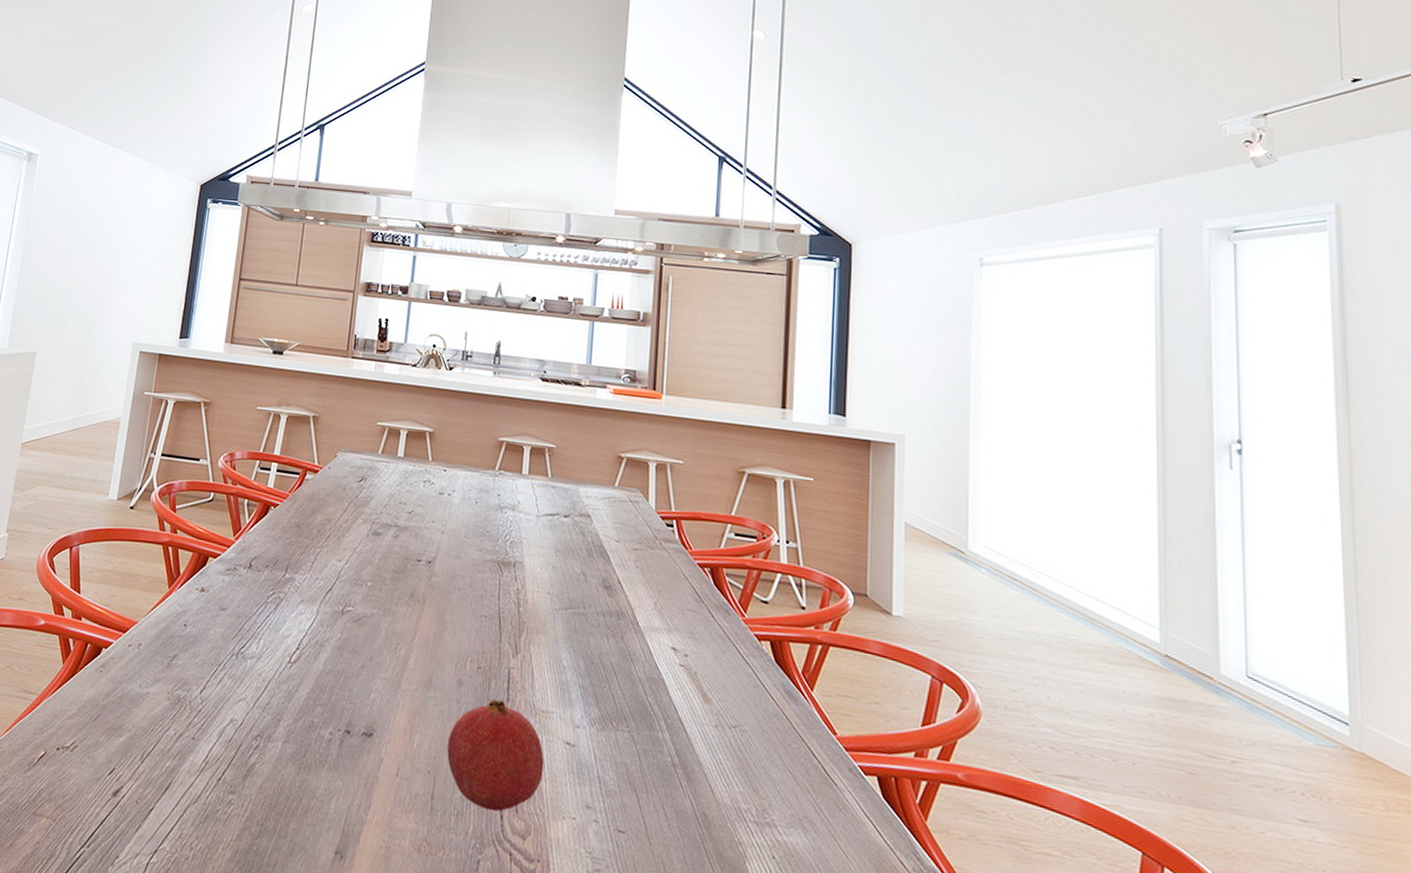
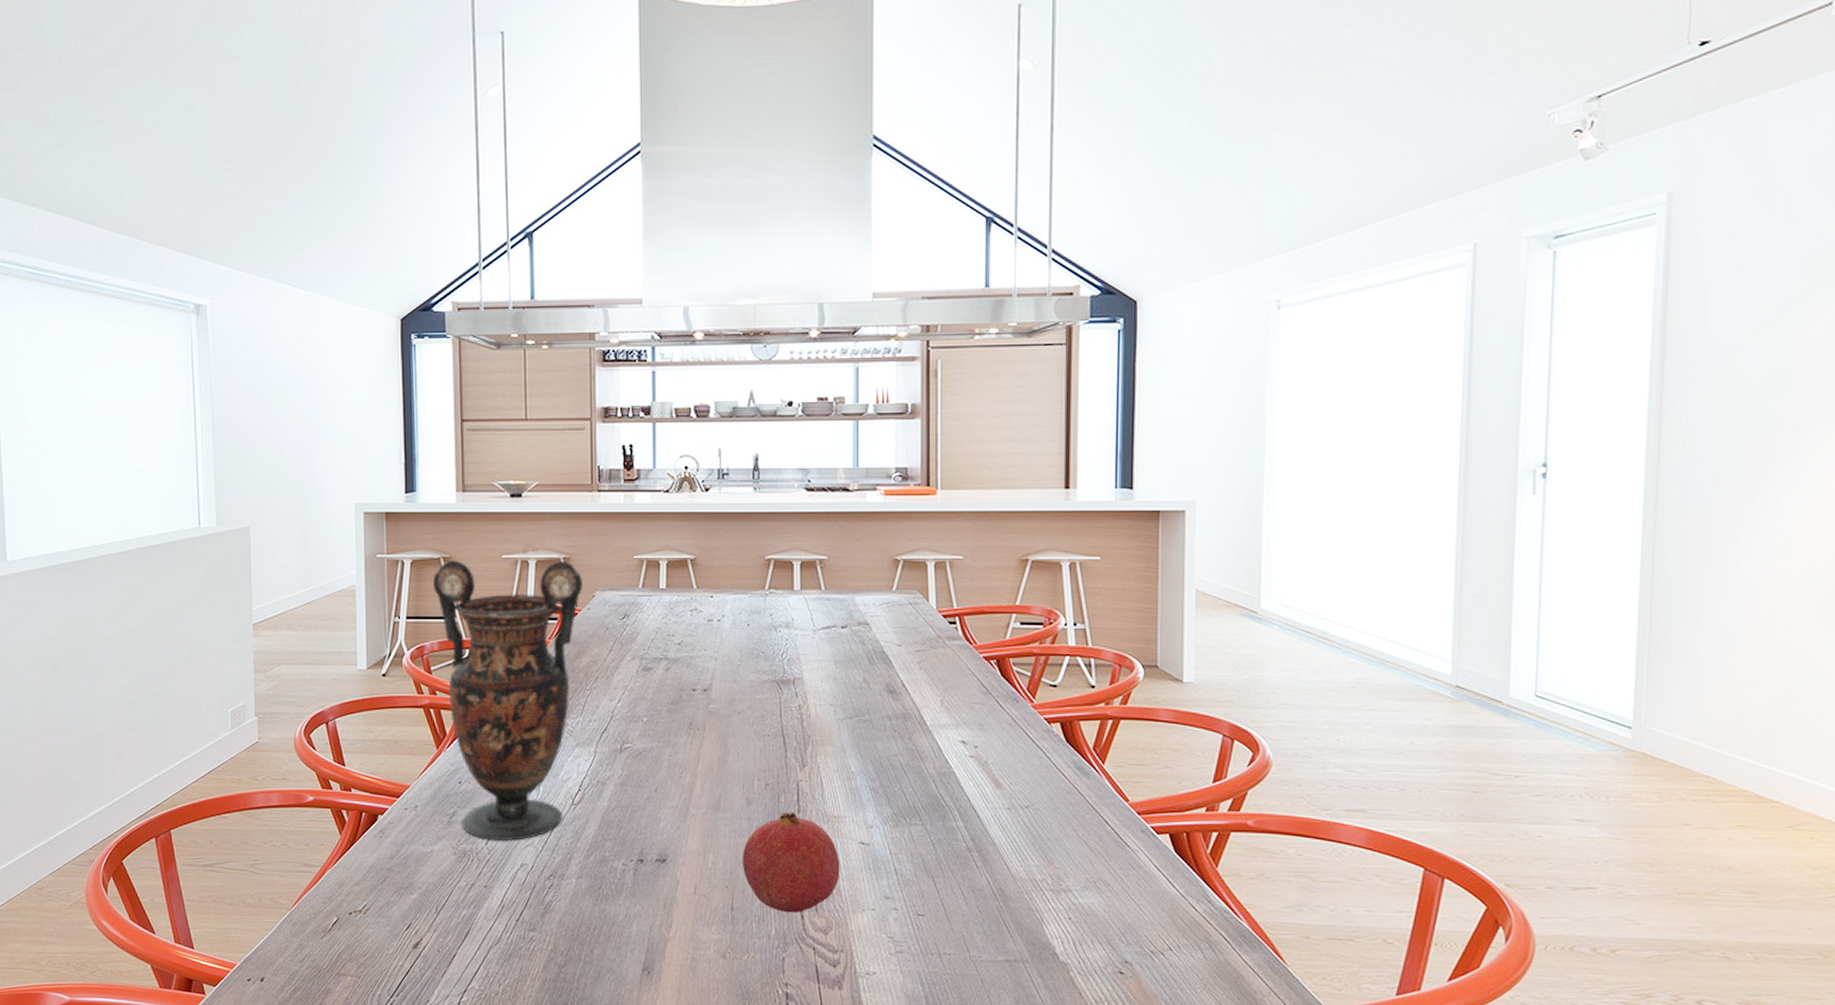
vase: none [180,405,328,693] -> present [433,560,584,841]

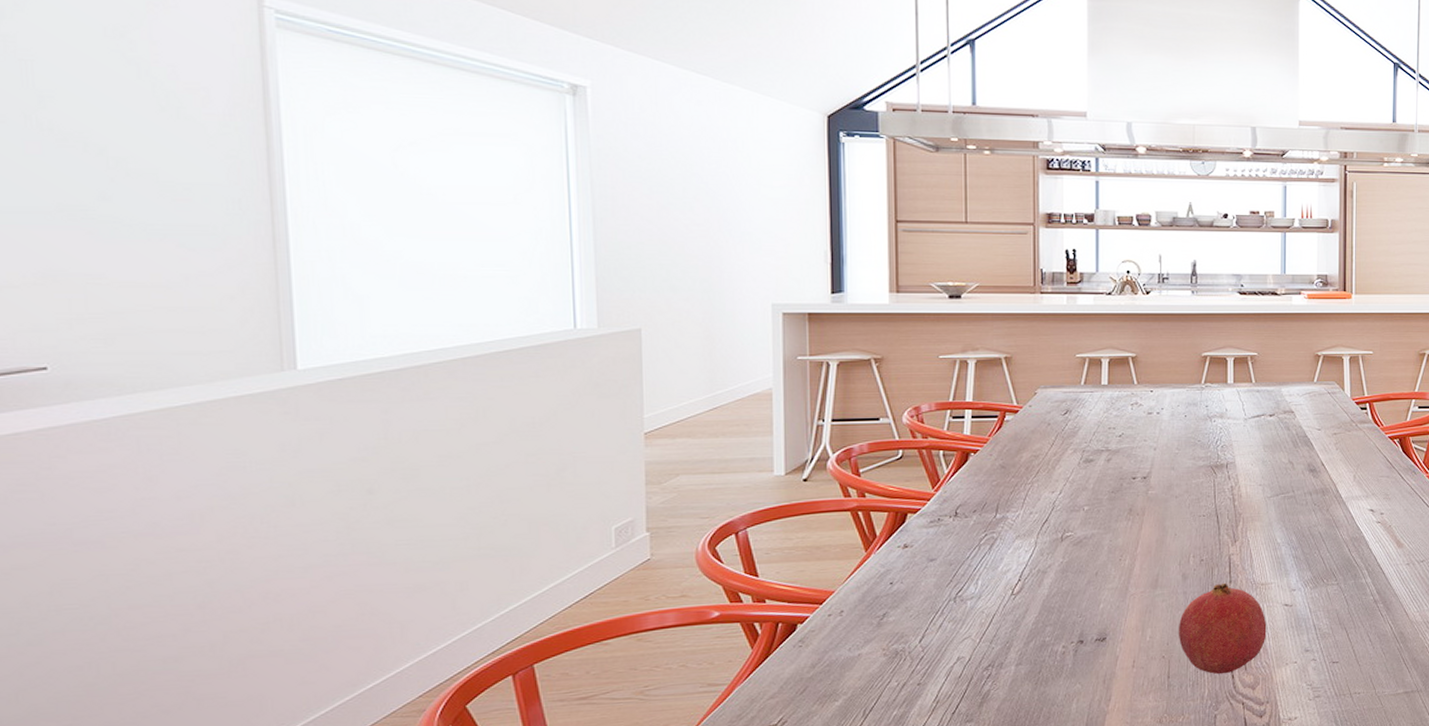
vase: present [433,560,584,841] -> none [863,360,1025,638]

